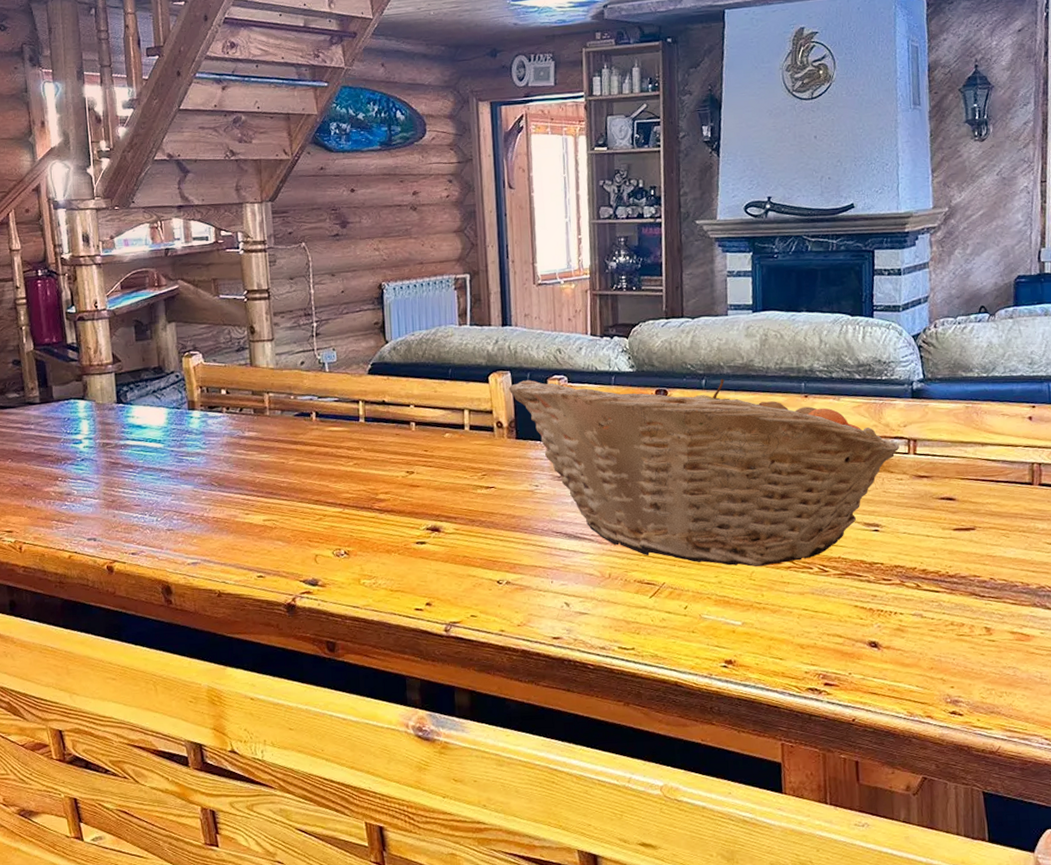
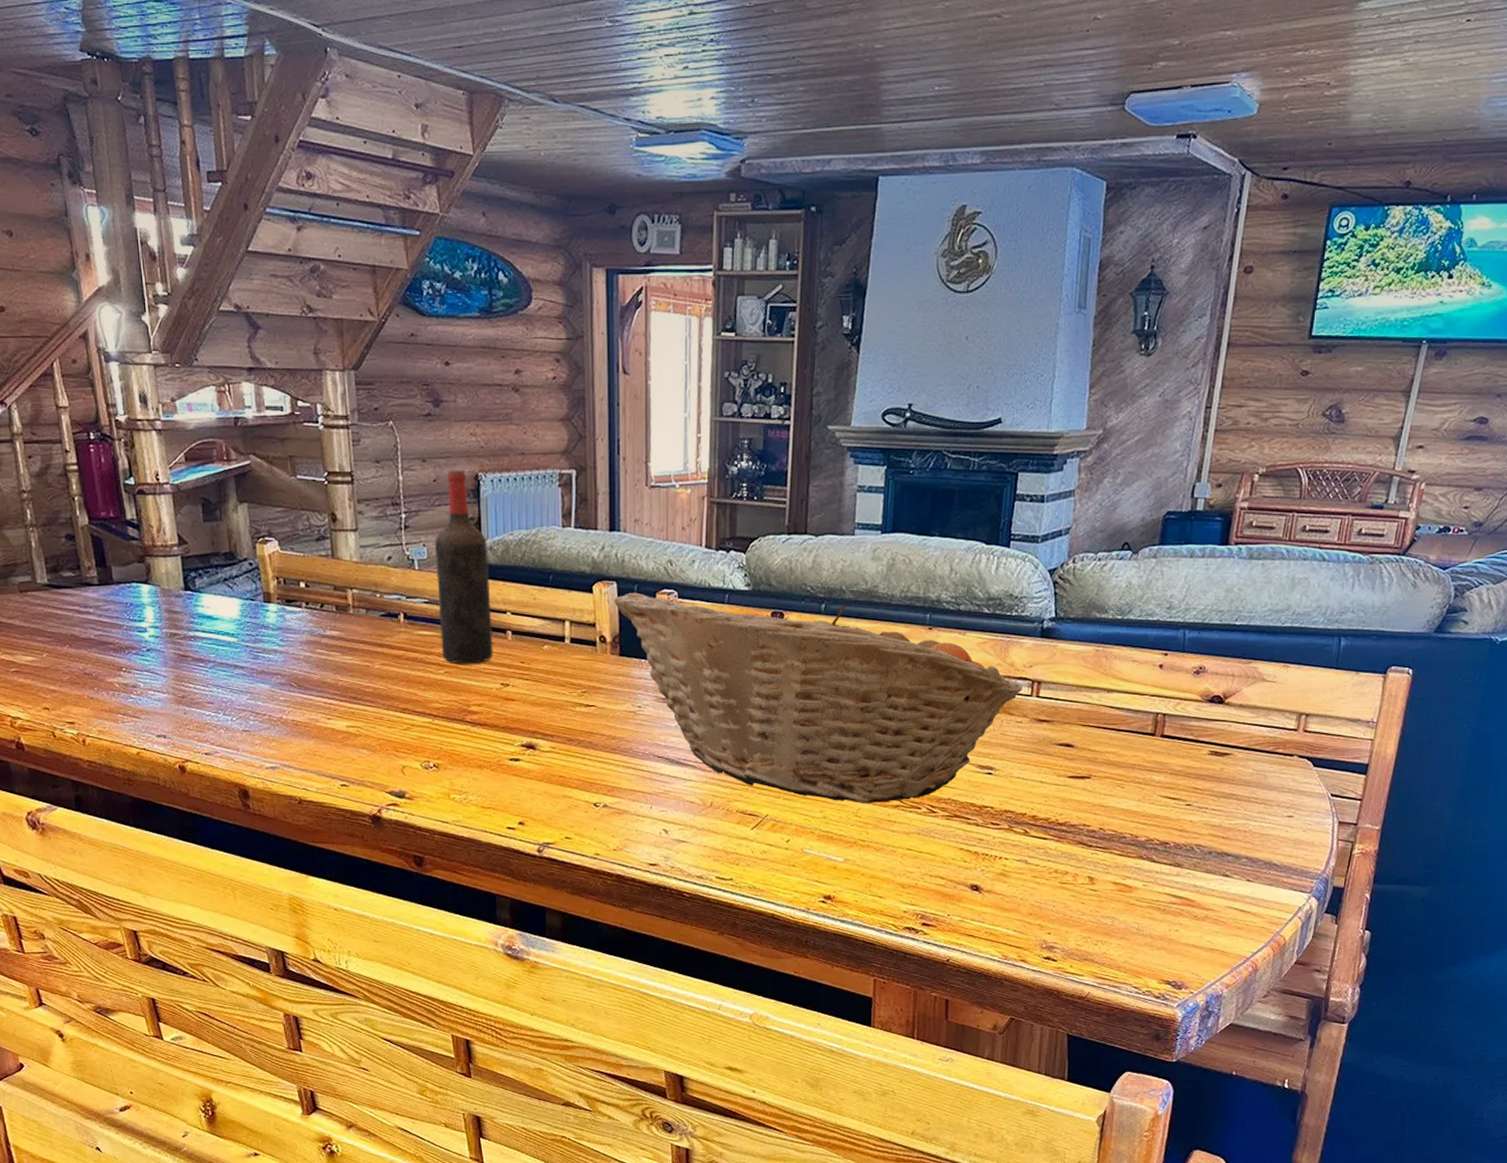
wine bottle: none [343,280,399,456] -> present [434,469,494,664]

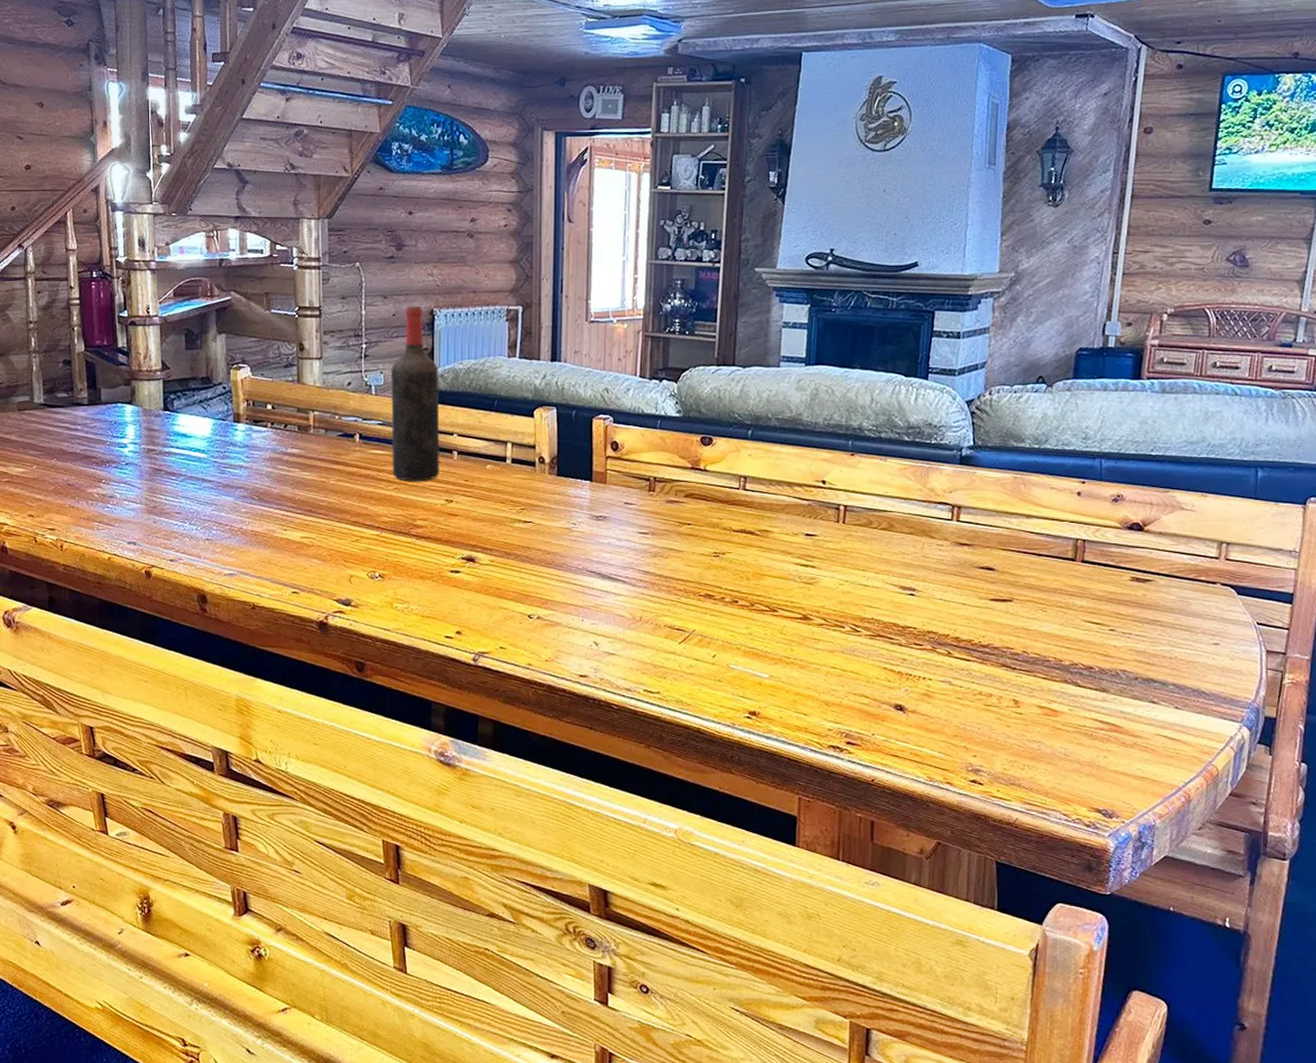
fruit basket: present [614,592,1023,804] -> none [553,417,943,622]

